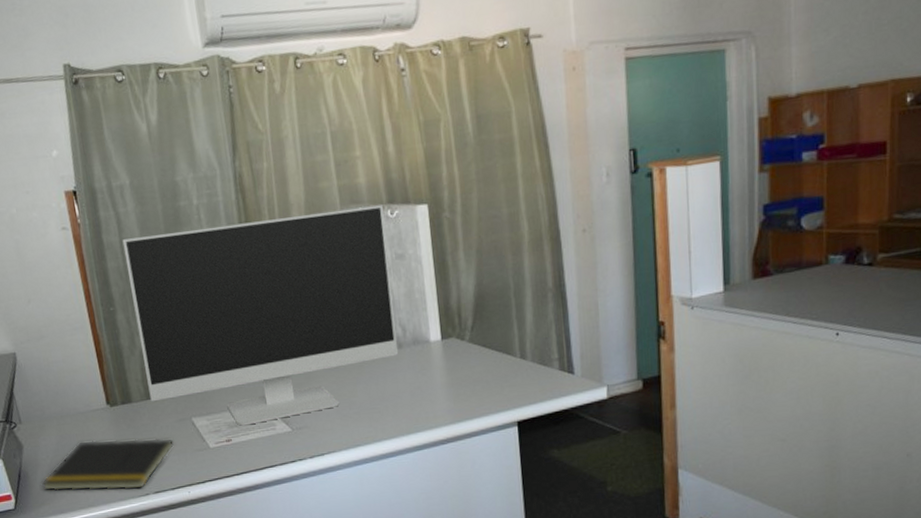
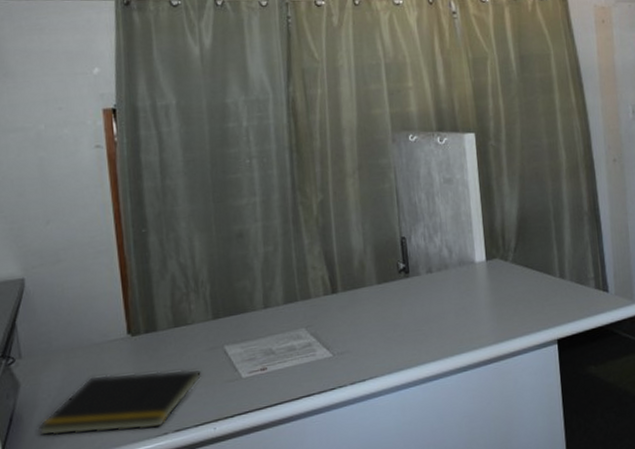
computer monitor: present [122,205,399,426] -> none [162,132,444,353]

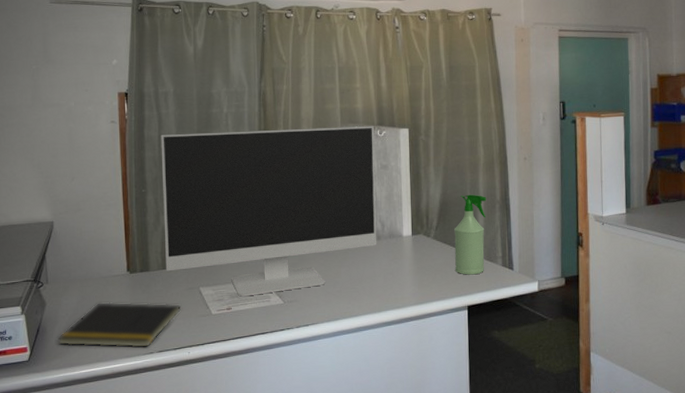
computer monitor: none [162,132,444,353] -> present [161,126,377,297]
spray bottle: none [536,206,575,303] -> present [454,194,487,275]

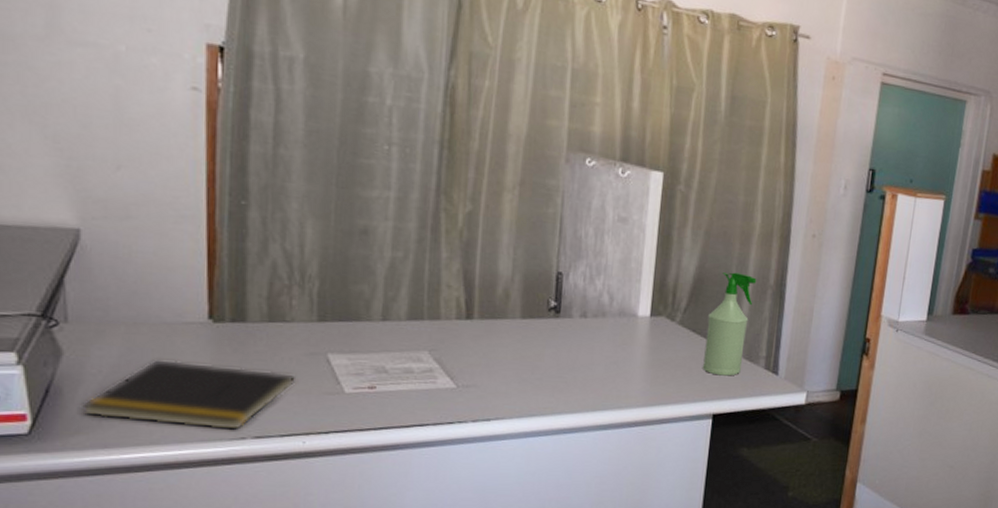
computer monitor: present [161,126,377,297] -> none [274,122,614,373]

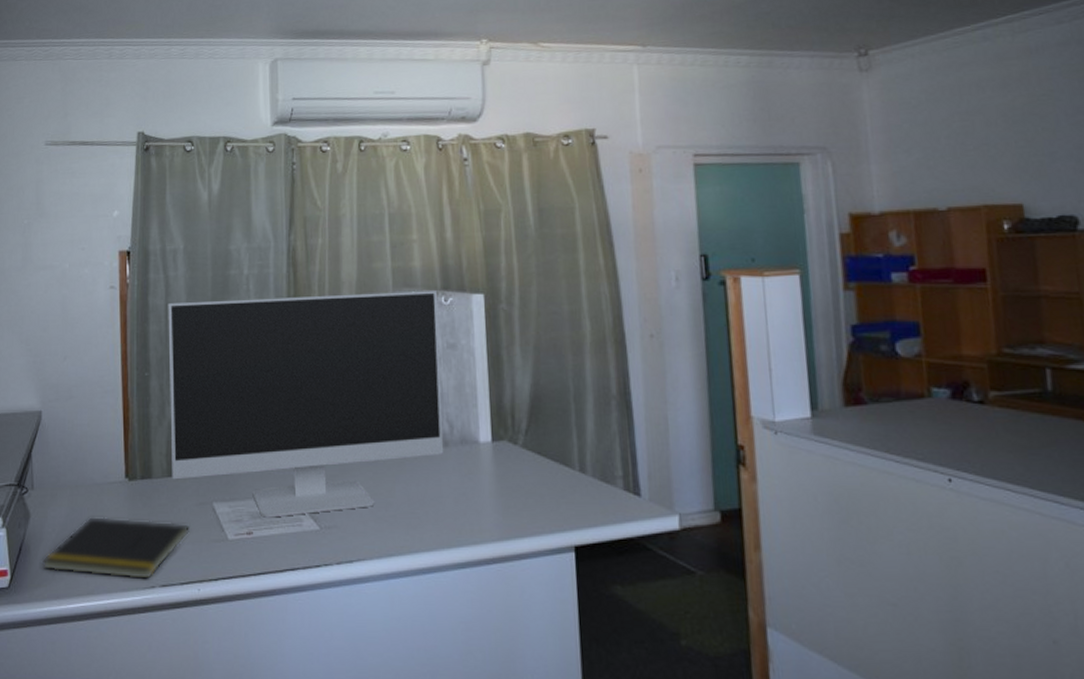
computer monitor: none [274,122,614,373] -> present [168,290,444,518]
spray bottle: present [703,272,757,376] -> none [551,386,598,501]

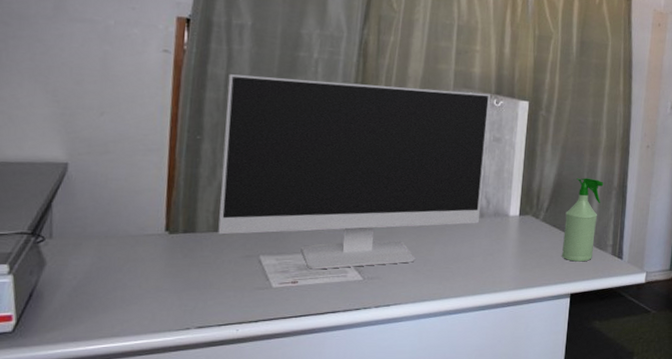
notepad: present [42,516,191,580] -> none [58,265,234,323]
spray bottle: none [551,386,598,501] -> present [562,178,604,262]

